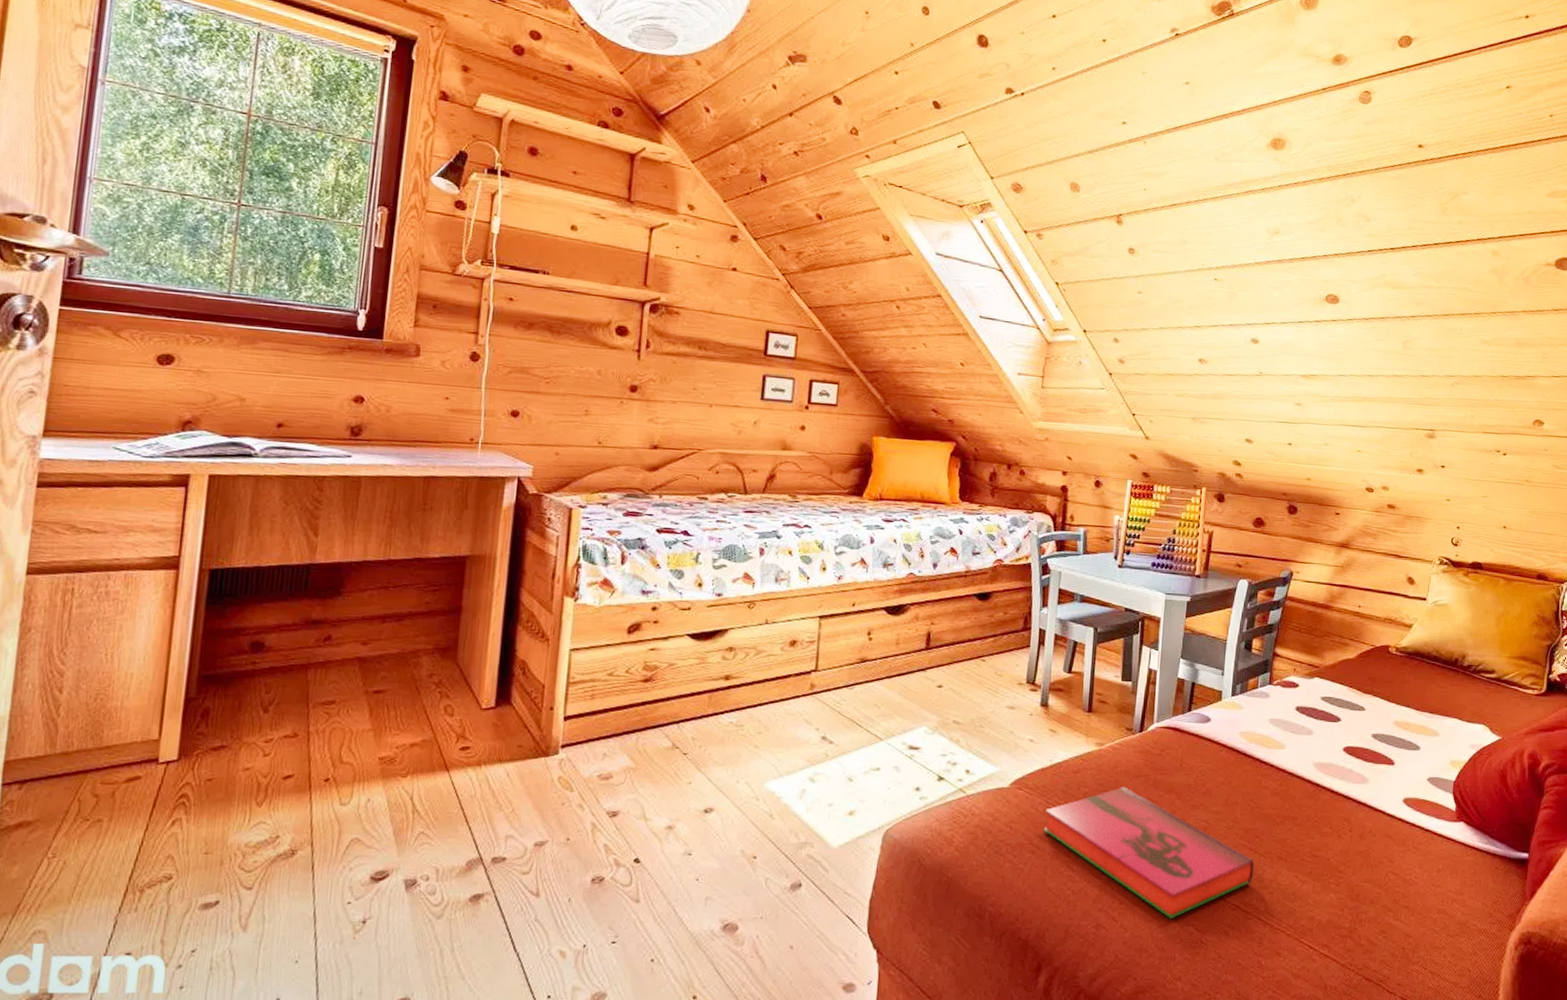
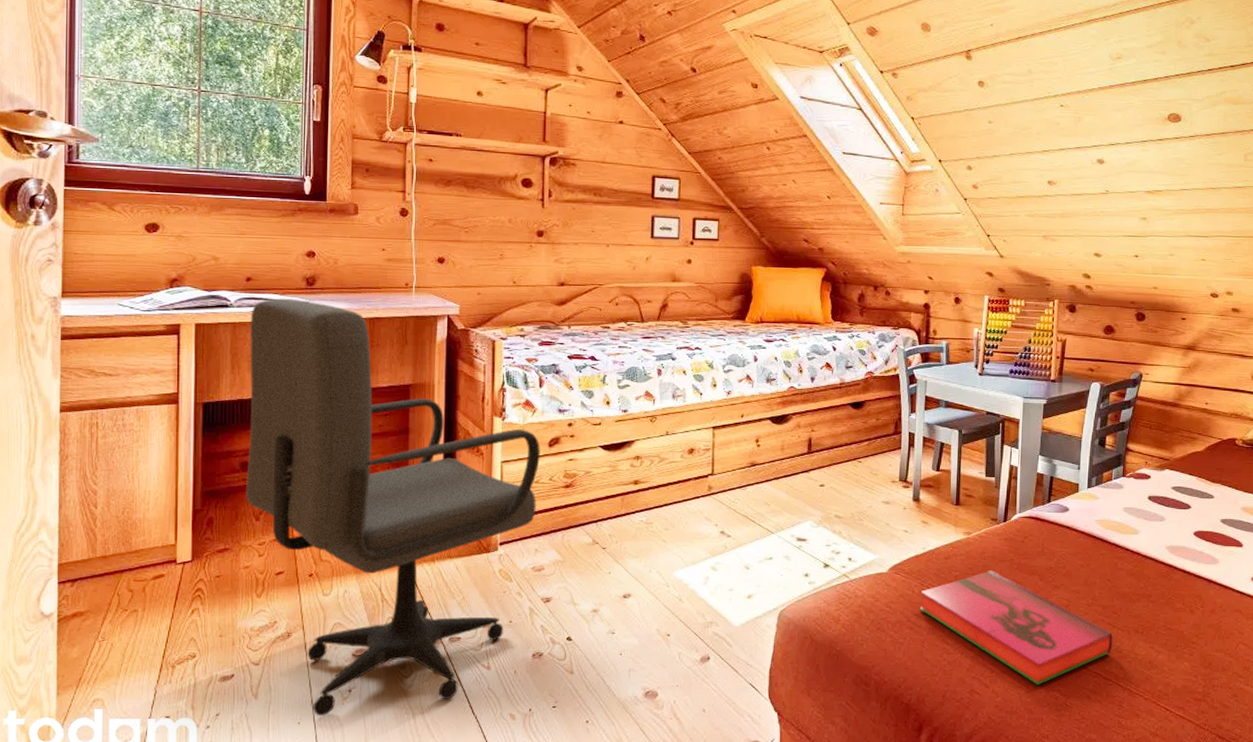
office chair: none [253,449,618,954] -> present [246,298,540,717]

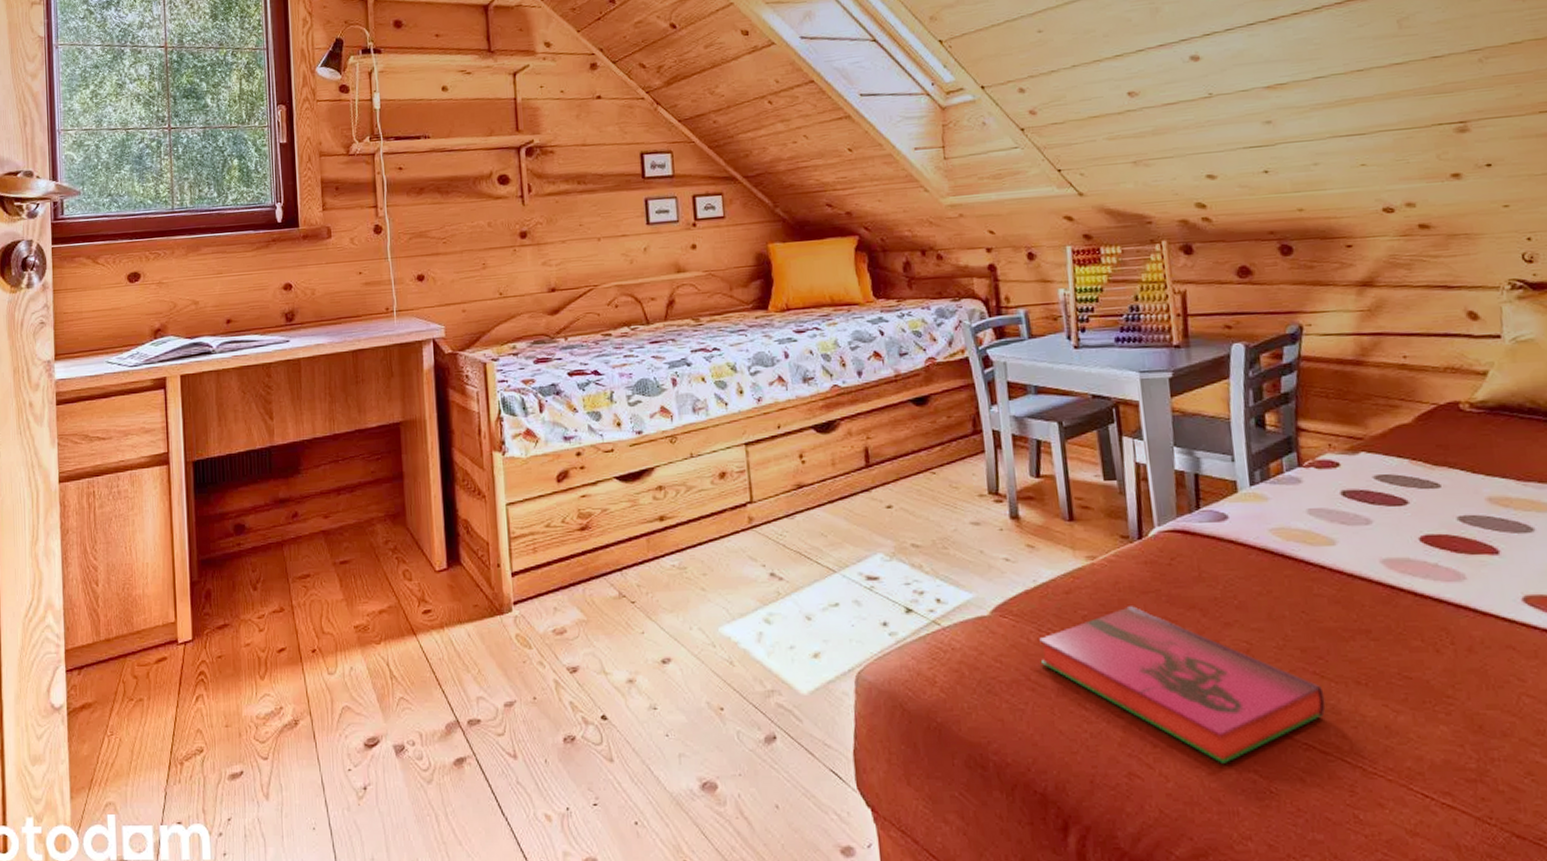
office chair: present [246,298,540,717] -> none [233,337,551,821]

